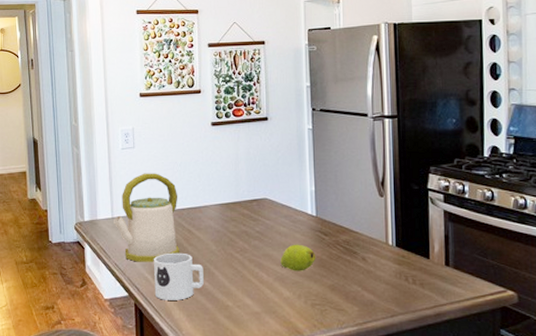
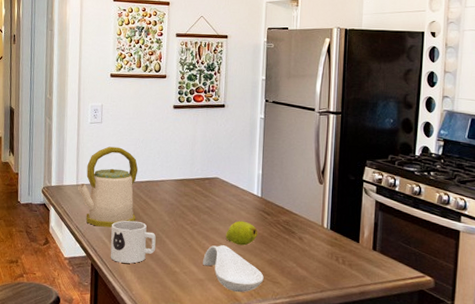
spoon rest: none [257,273,327,324] -> present [203,245,264,293]

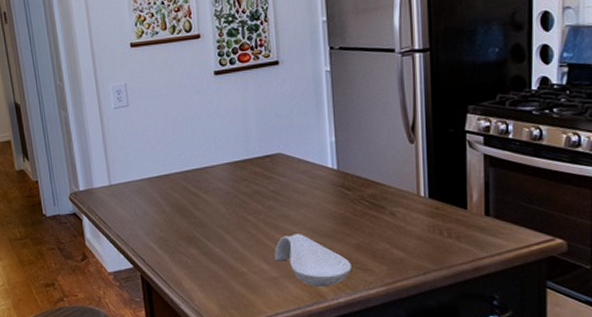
kettle: present [78,146,138,228] -> none [111,133,187,232]
mug: present [110,220,156,264] -> none [158,218,215,270]
fruit: present [225,220,258,246] -> none [298,201,339,232]

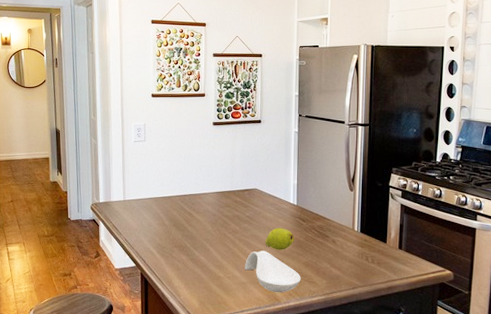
fruit: none [298,201,339,232] -> present [265,227,295,250]

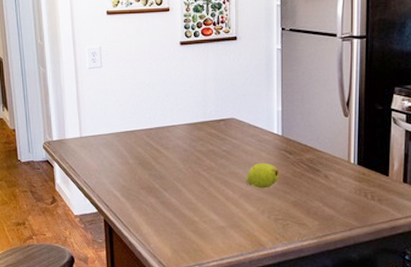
spoon rest: present [245,250,301,293] -> none [223,190,289,238]

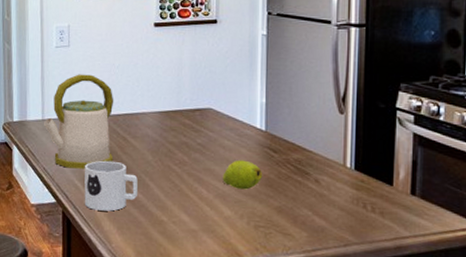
kettle: none [82,93,148,180] -> present [44,74,114,169]
mug: none [121,171,171,216] -> present [84,160,138,212]

